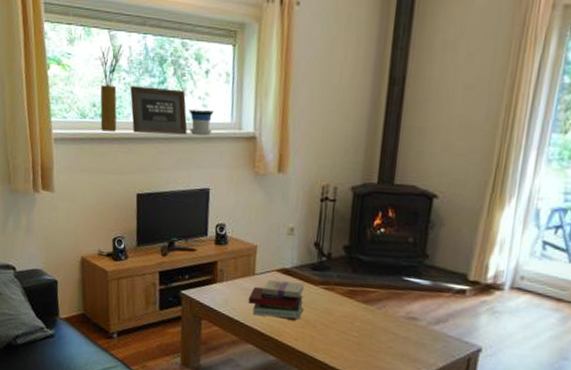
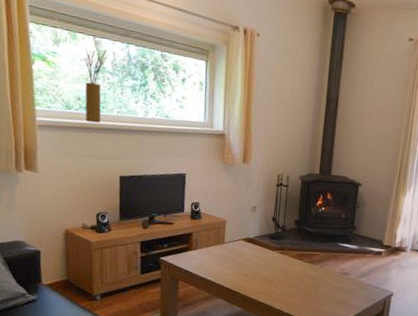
picture frame: present [130,86,188,135] -> none [114,85,166,129]
flowerpot: present [189,110,214,136] -> none [167,109,189,132]
books: present [248,279,305,321] -> none [219,247,265,278]

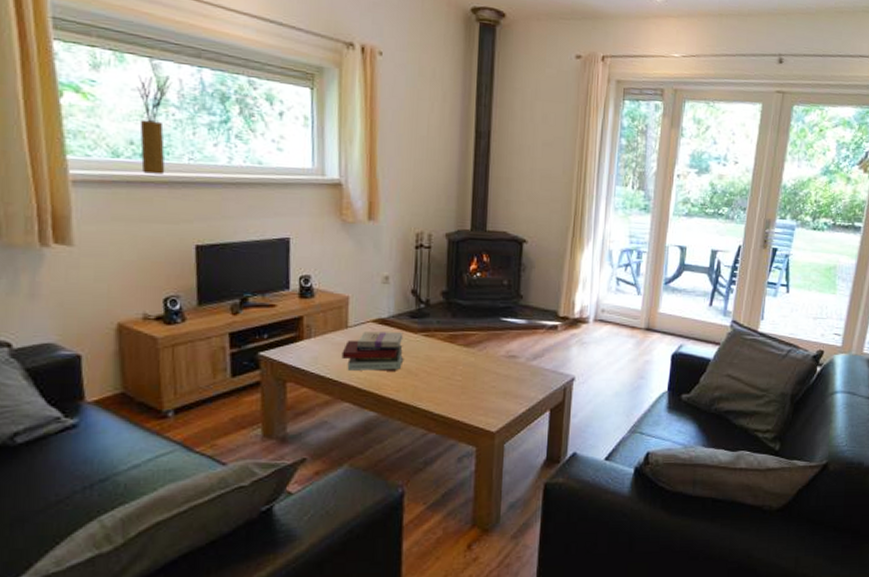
books: none [219,247,265,278] -> present [341,331,404,371]

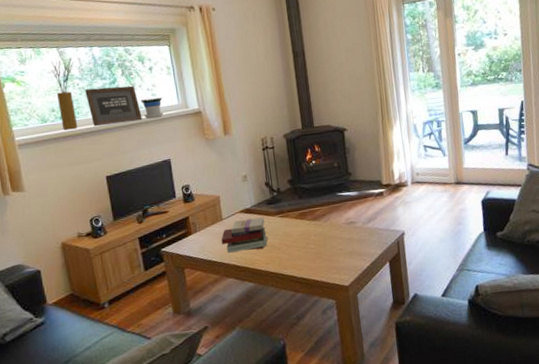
picture frame: none [182,123,259,180] -> present [85,85,142,127]
flowerpot: none [260,153,291,182] -> present [140,98,164,120]

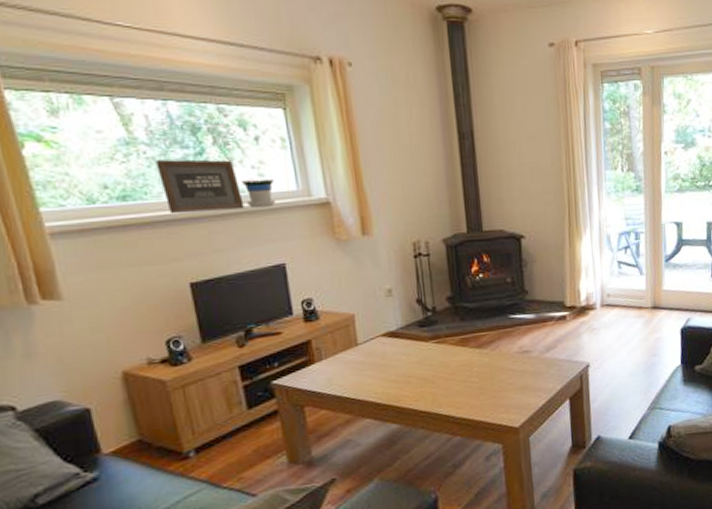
vase: present [51,58,78,131] -> none [100,114,146,217]
books: present [221,217,268,253] -> none [355,342,419,387]

